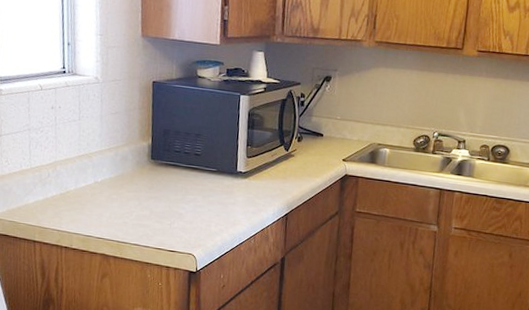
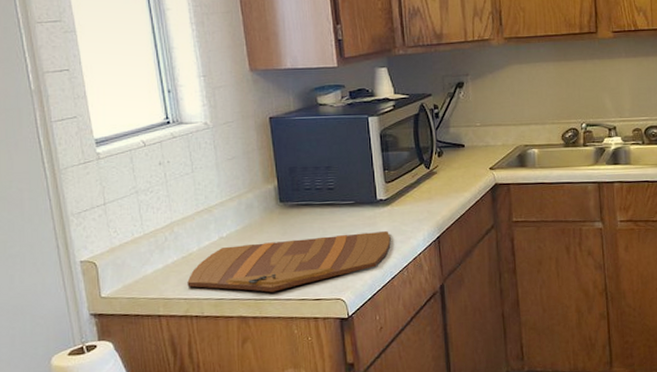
cutting board: none [61,190,244,238] -> present [187,231,391,293]

